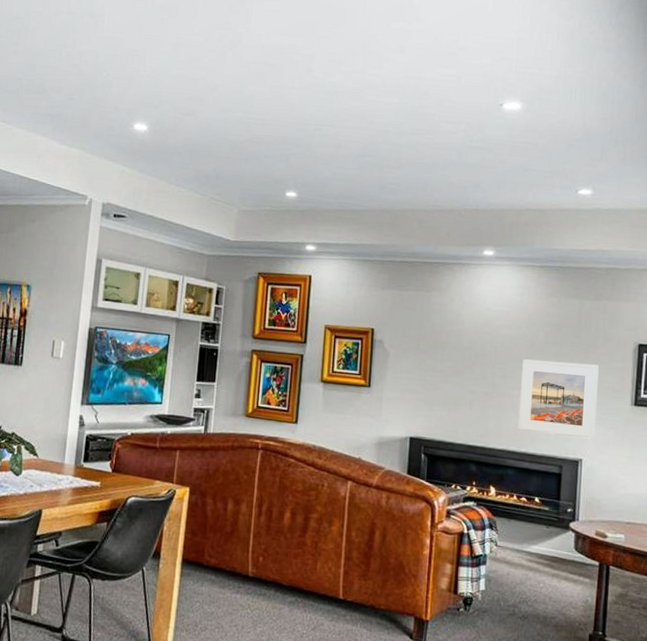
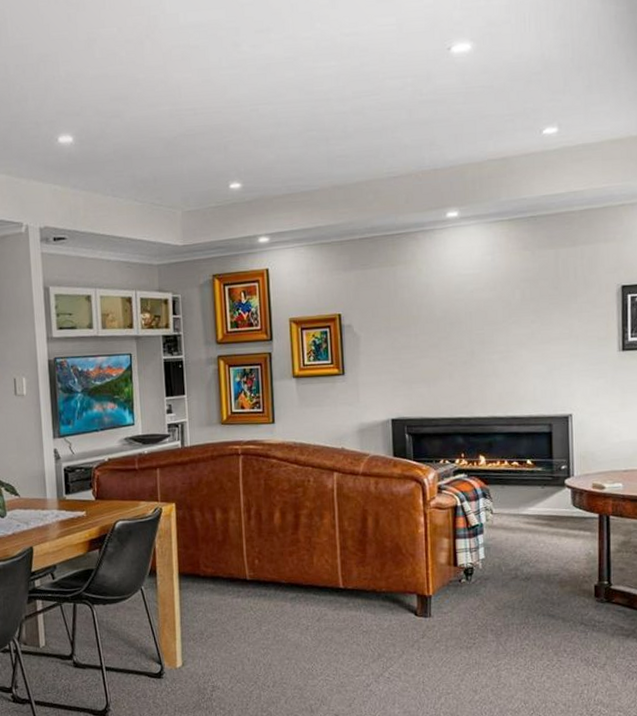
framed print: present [518,359,599,439] -> none [500,314,583,395]

